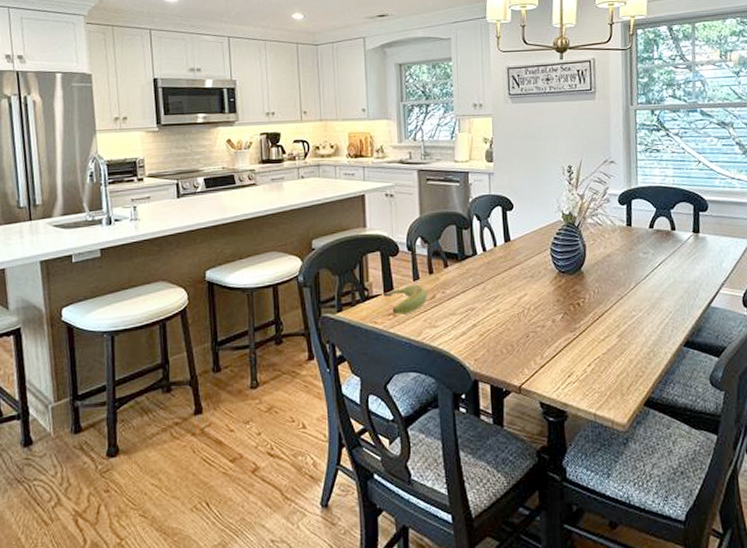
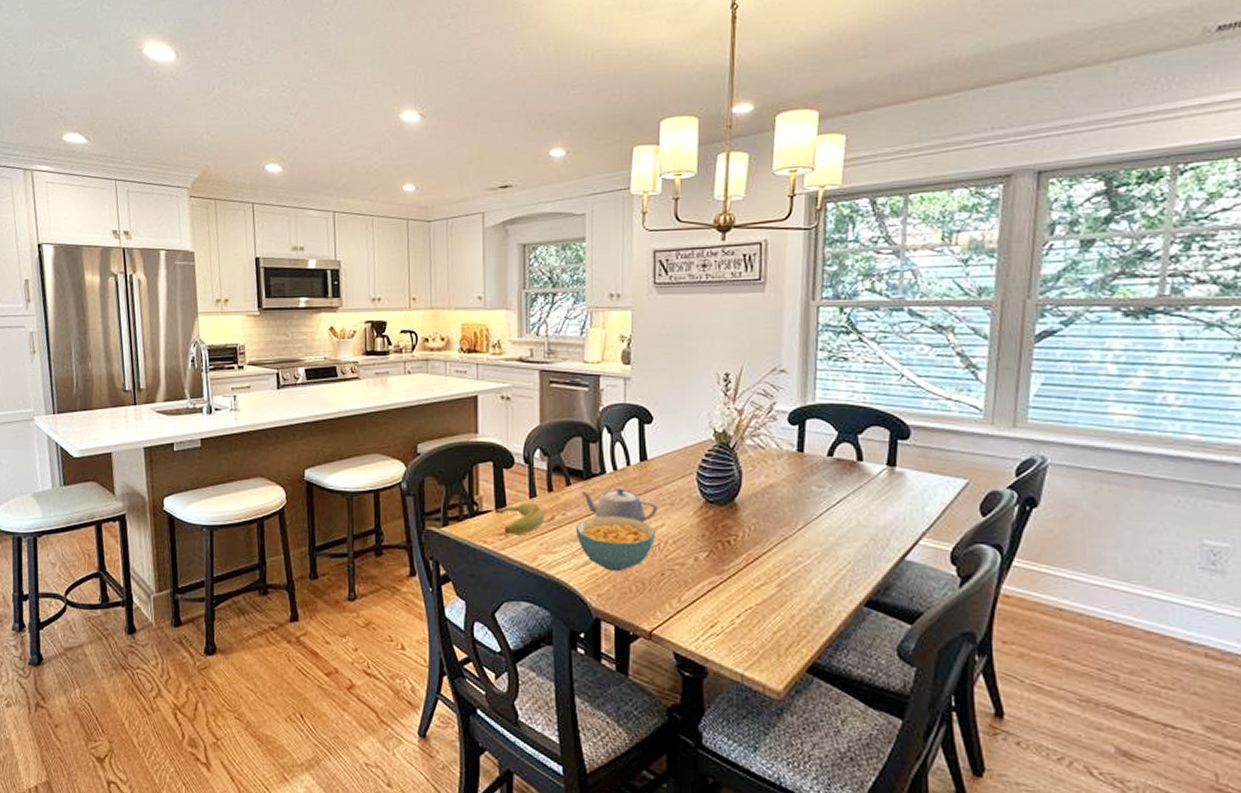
cereal bowl: none [453,290,521,338] -> present [575,515,656,572]
teapot: none [455,264,521,294] -> present [579,486,658,522]

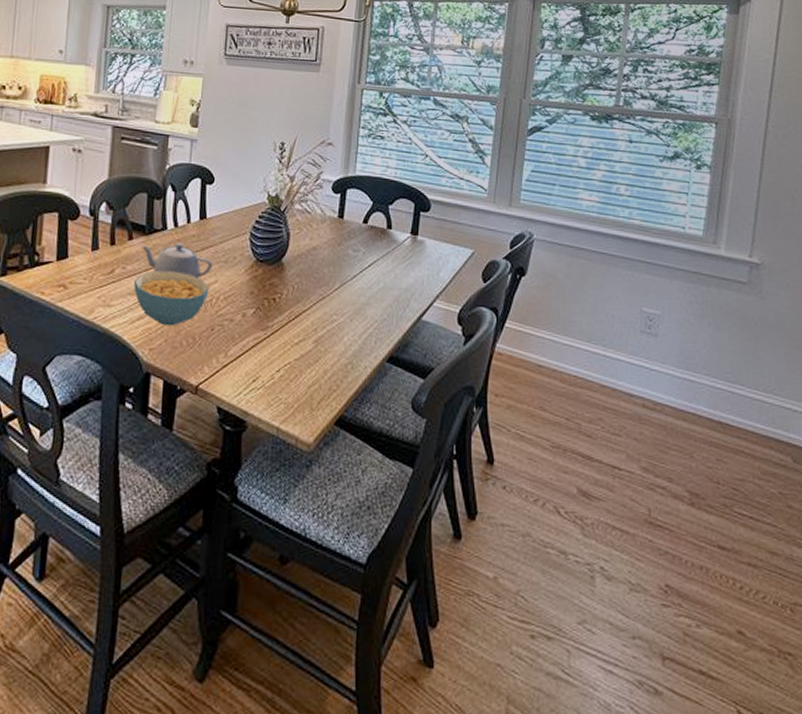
banana: present [495,502,544,536] -> none [56,254,105,288]

